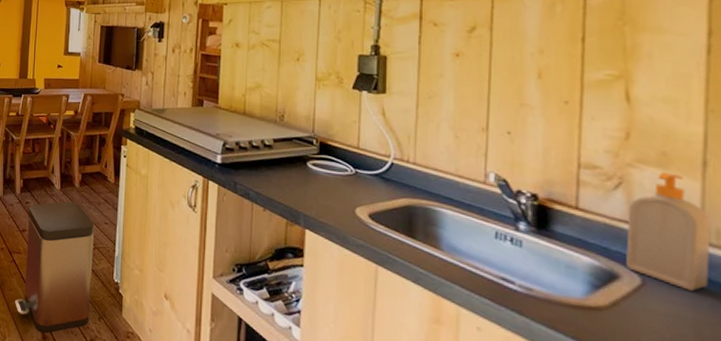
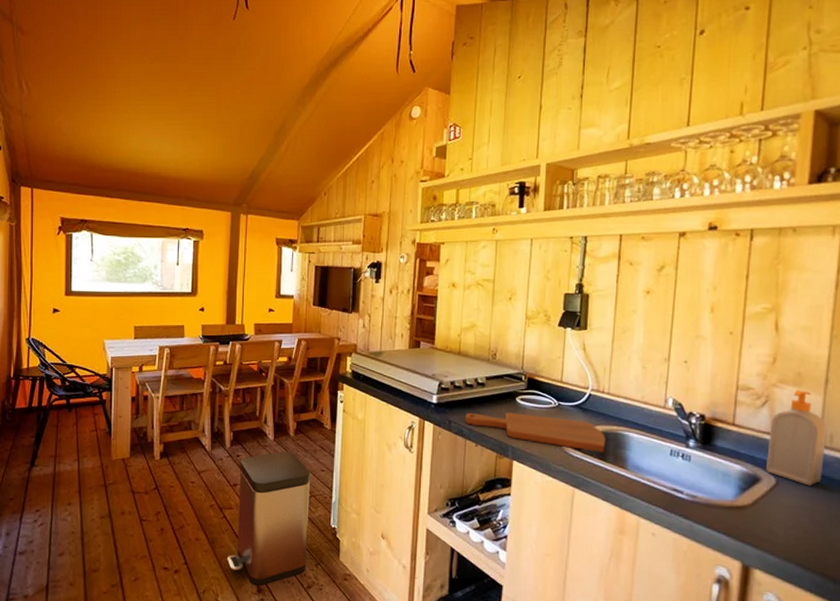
cutting board: none [251,175,414,229] -> present [464,413,606,452]

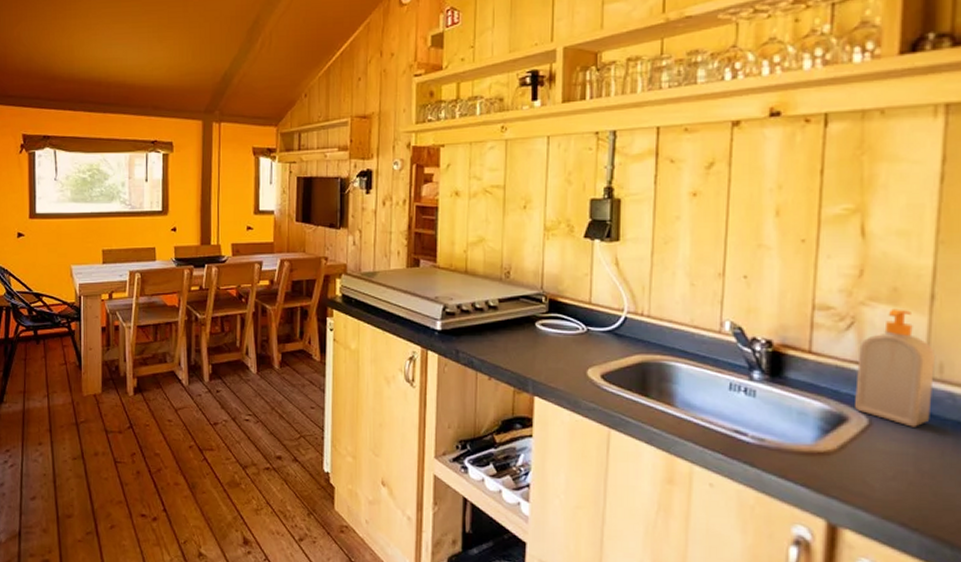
pedal bin: present [227,451,311,586] -> none [209,386,300,537]
cutting board: present [464,413,606,452] -> none [474,340,648,387]

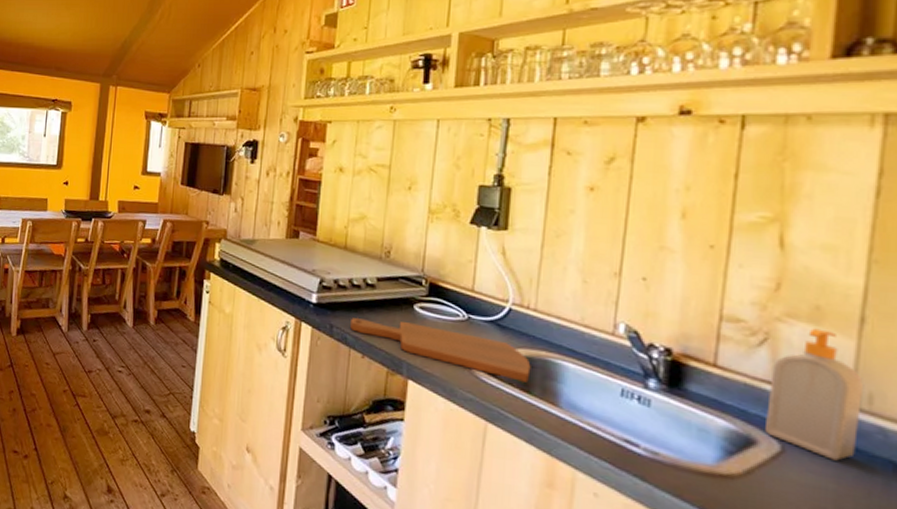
cutting board: none [474,340,648,387] -> present [349,318,531,383]

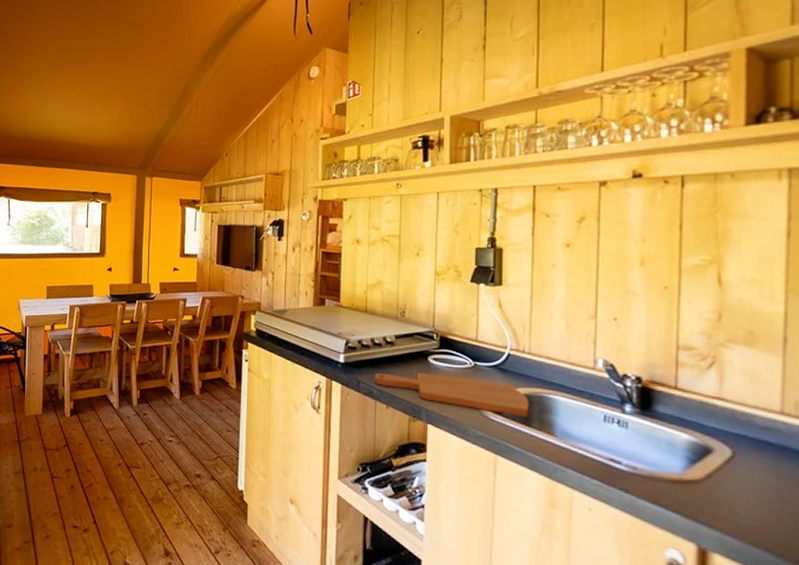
soap bottle: present [765,328,865,461] -> none [718,350,791,459]

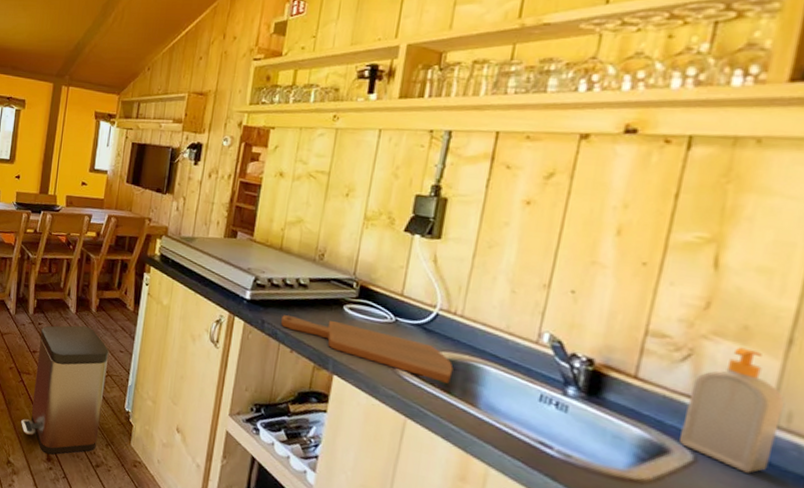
pedal bin: none [135,410,217,549] -> present [21,325,110,455]
soap bottle: none [718,350,791,459] -> present [680,347,785,473]

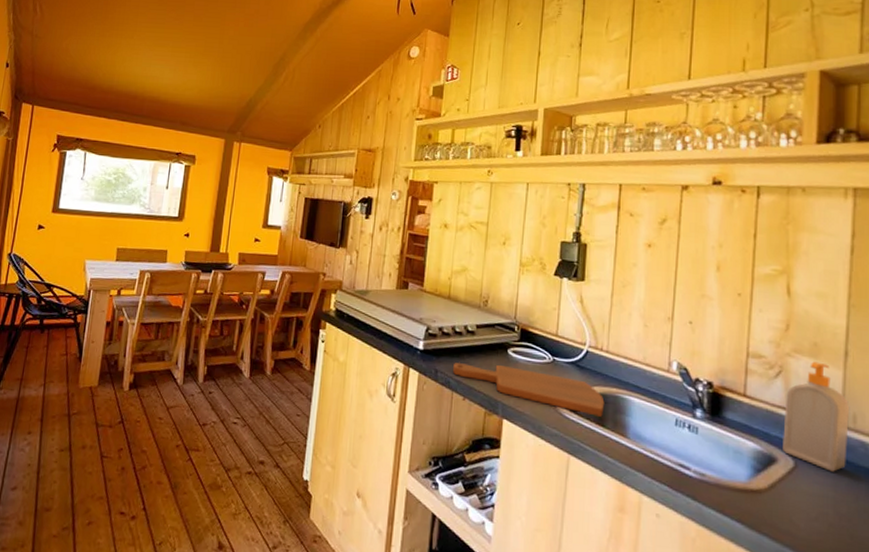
pedal bin: present [21,325,110,455] -> none [189,390,286,542]

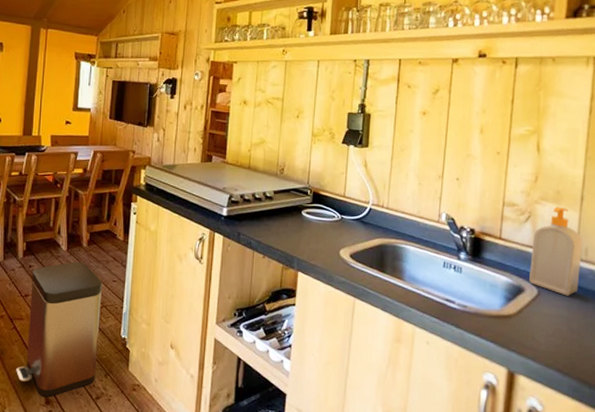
pedal bin: none [189,390,286,542] -> present [16,261,103,397]
cutting board: present [452,363,605,417] -> none [253,225,385,264]

